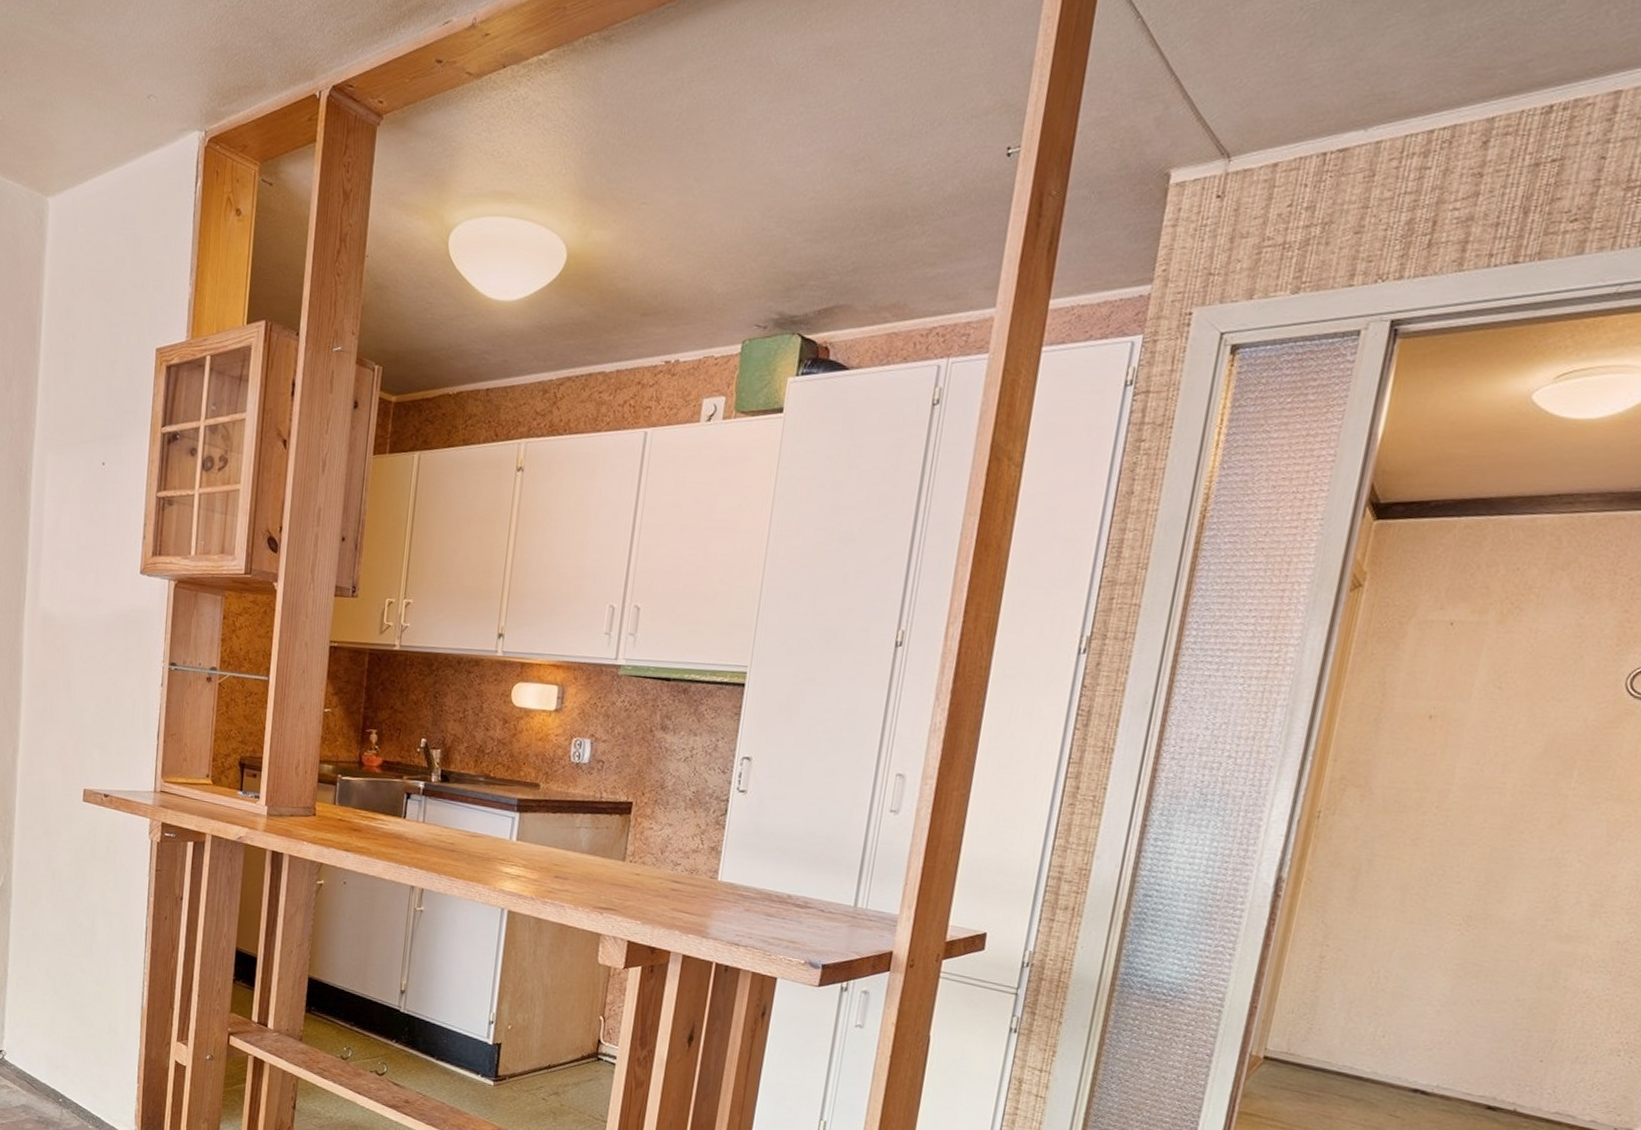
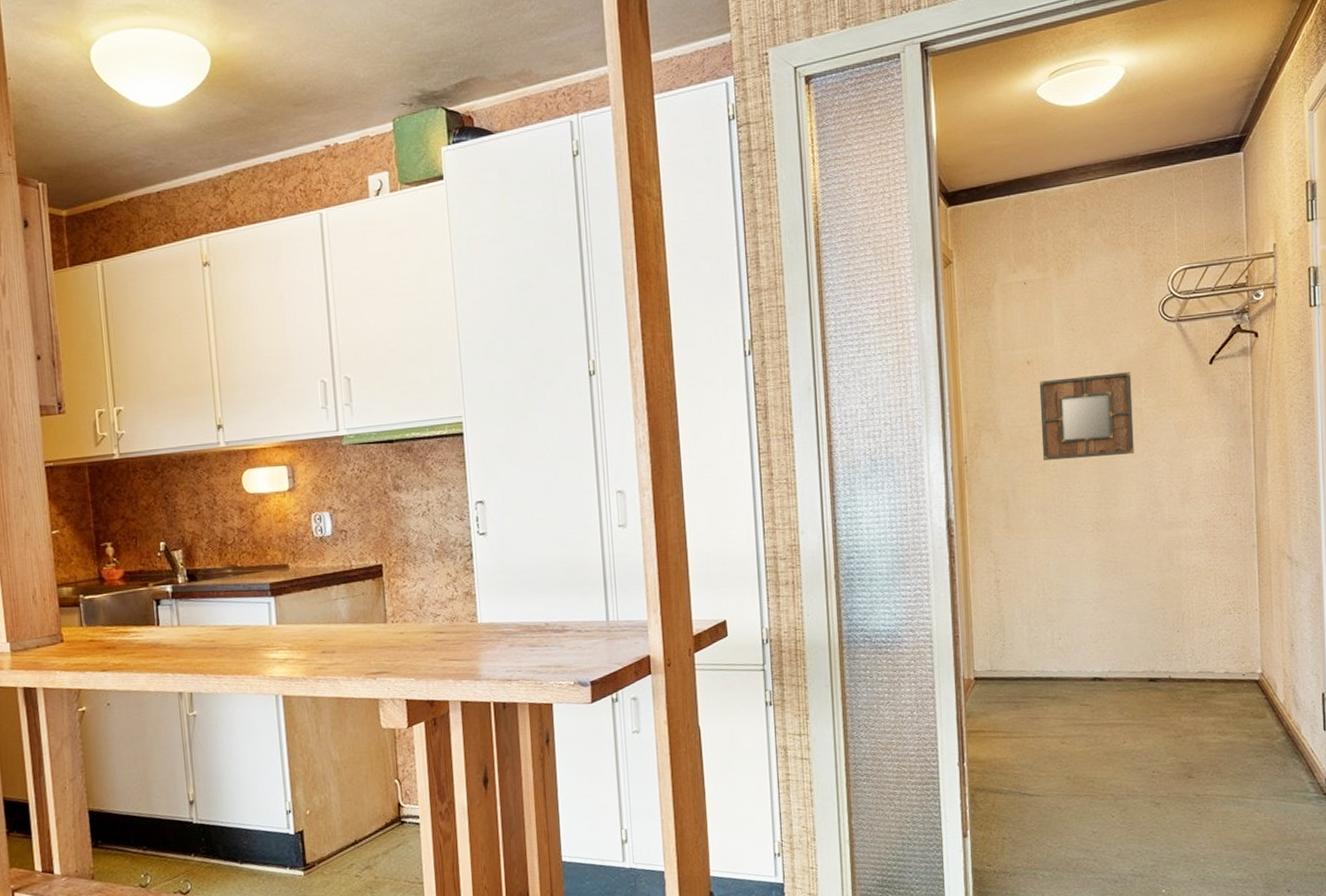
home mirror: none [1418,741,1566,846] -> present [1039,372,1134,460]

